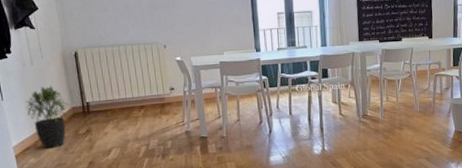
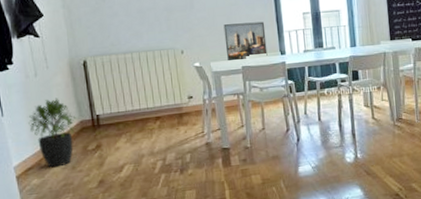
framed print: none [203,20,244,56] -> present [223,21,268,60]

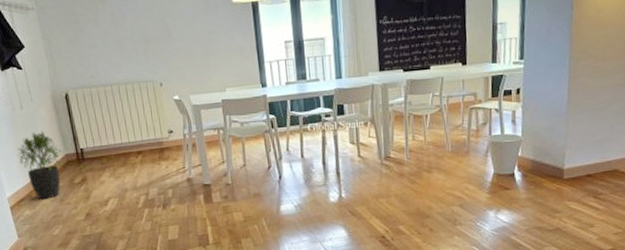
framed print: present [223,21,268,60] -> none [202,51,248,93]

